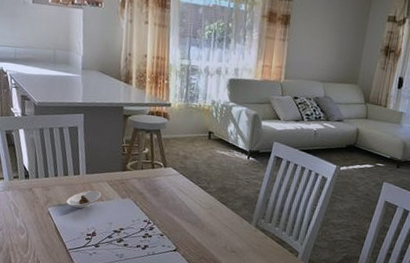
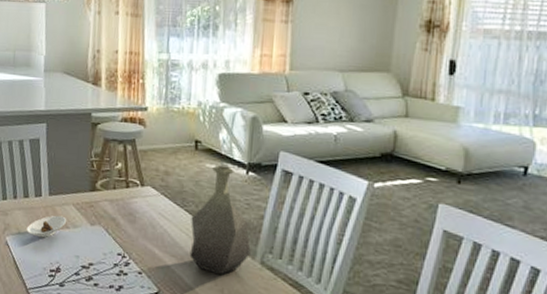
vase: none [201,151,249,236] -> present [189,165,251,276]

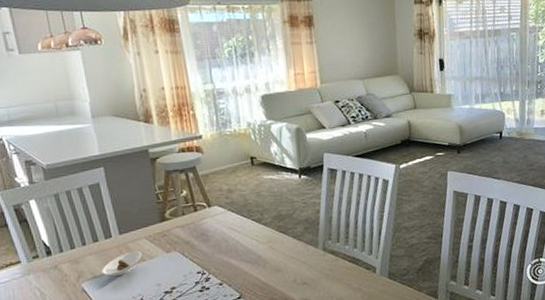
vase: present [189,165,251,276] -> none [258,174,314,269]

